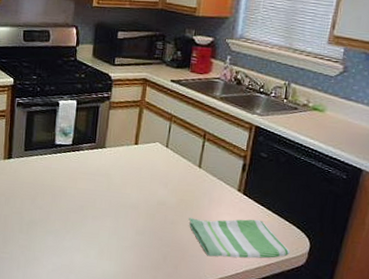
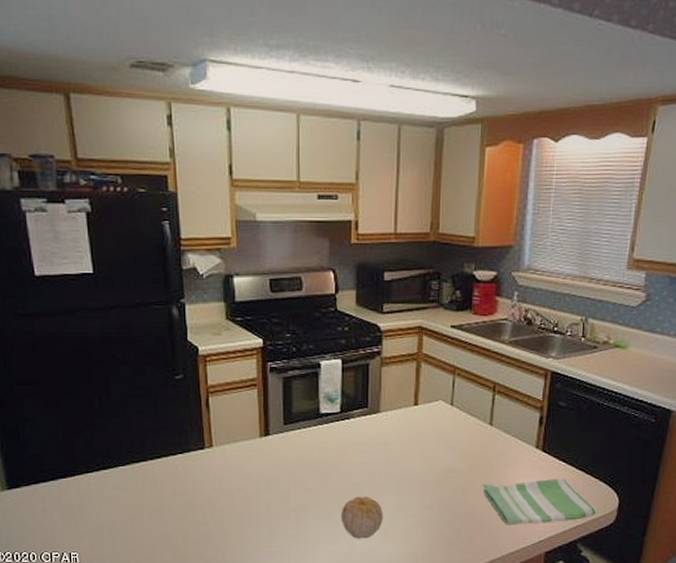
fruit: none [65,217,102,255] -> present [340,496,384,539]

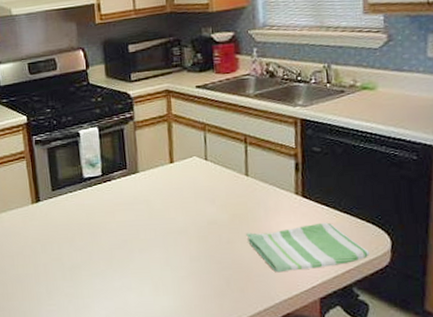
fruit: present [340,496,384,539] -> none [112,252,153,294]

